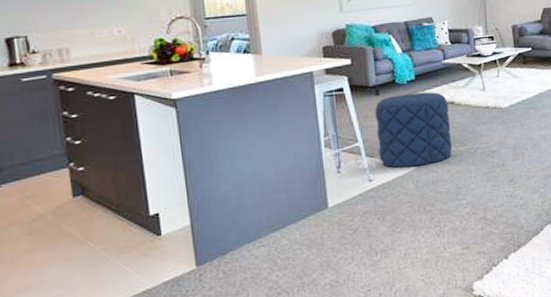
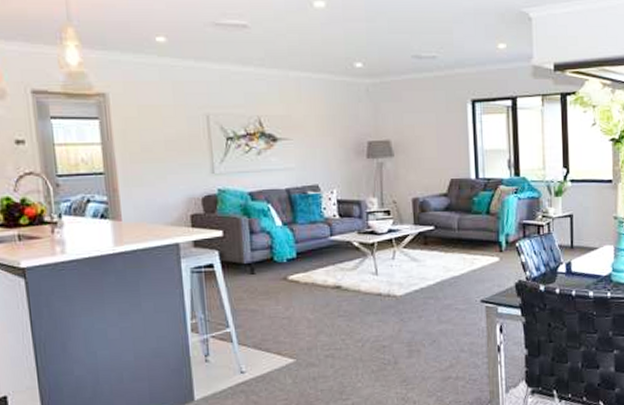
pouf: present [375,92,453,168] -> none [249,273,338,360]

